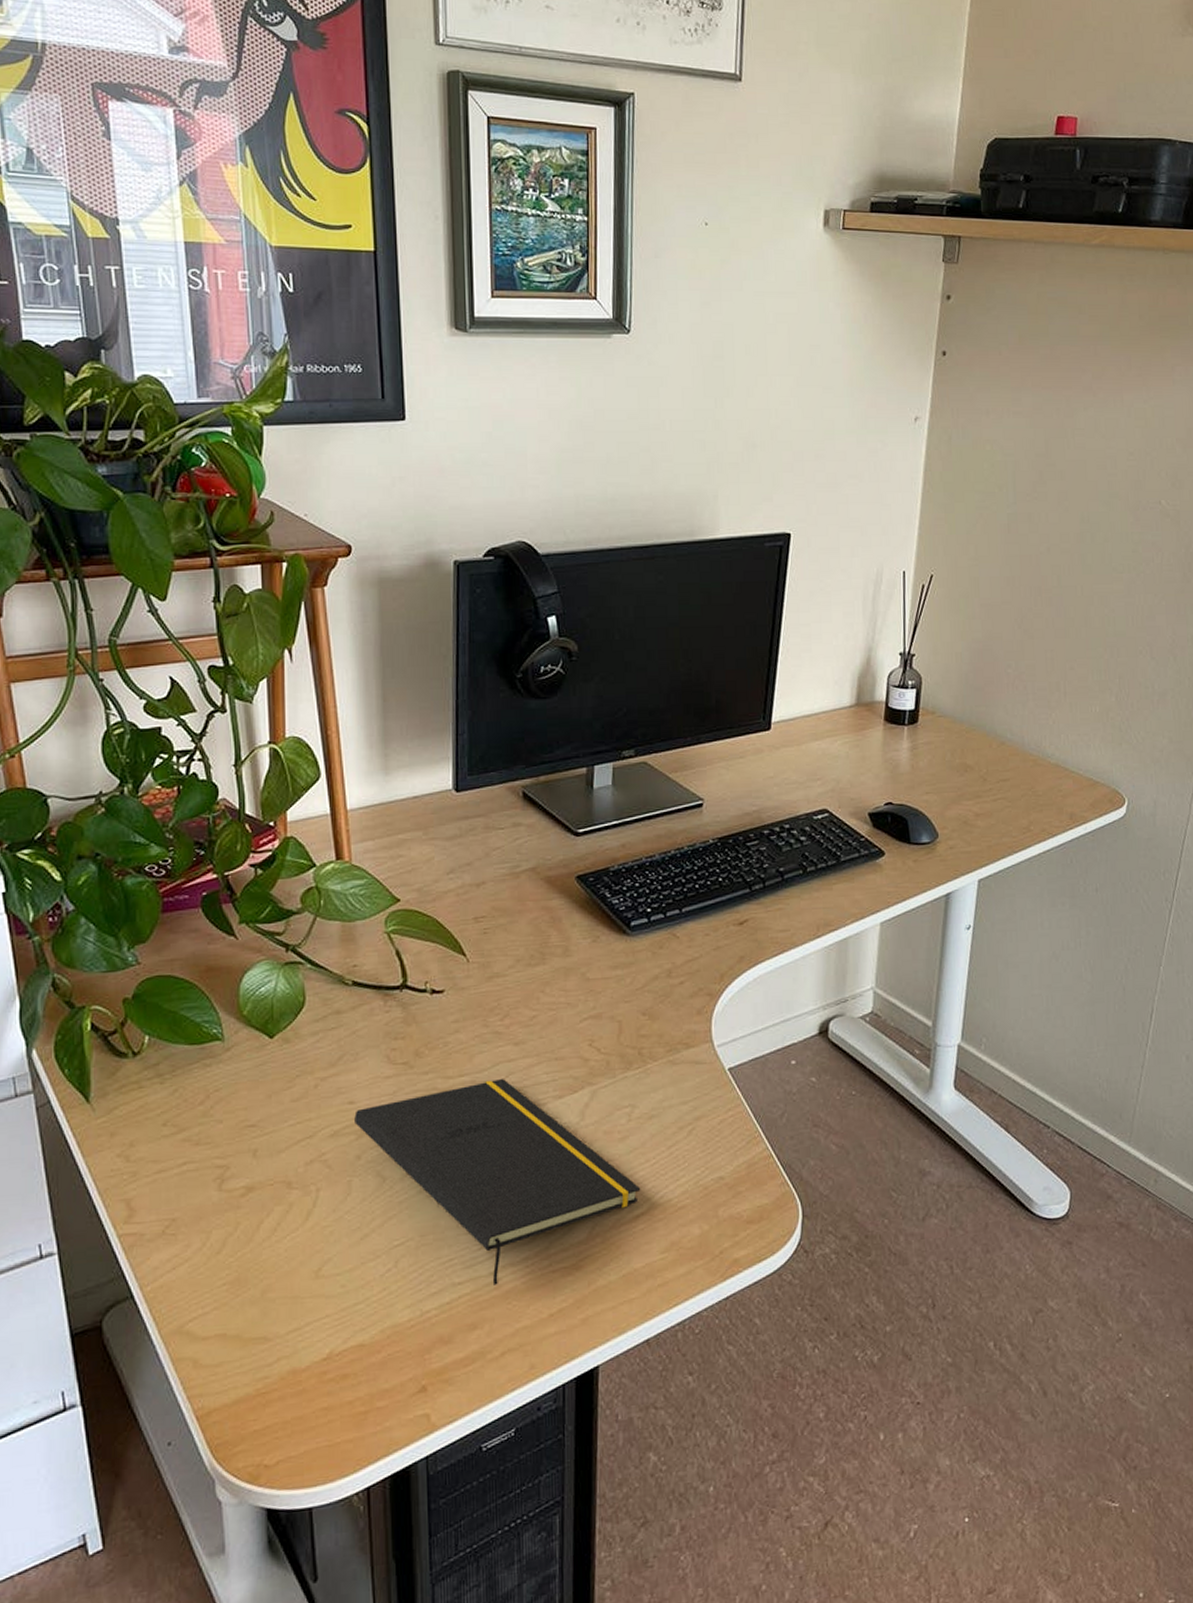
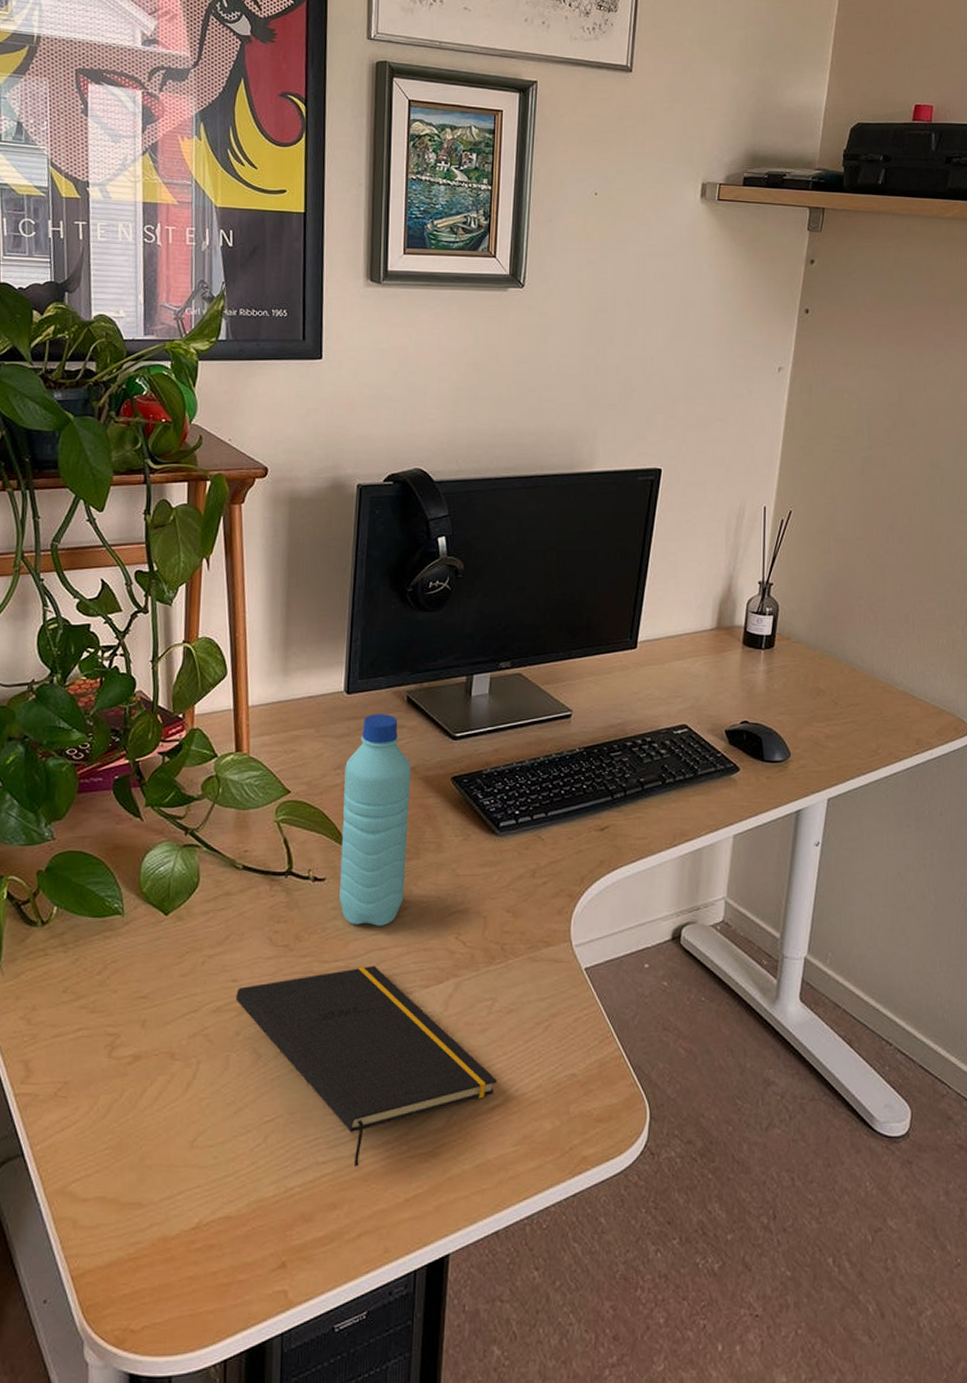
water bottle: none [458,812,532,1037] -> present [339,714,411,926]

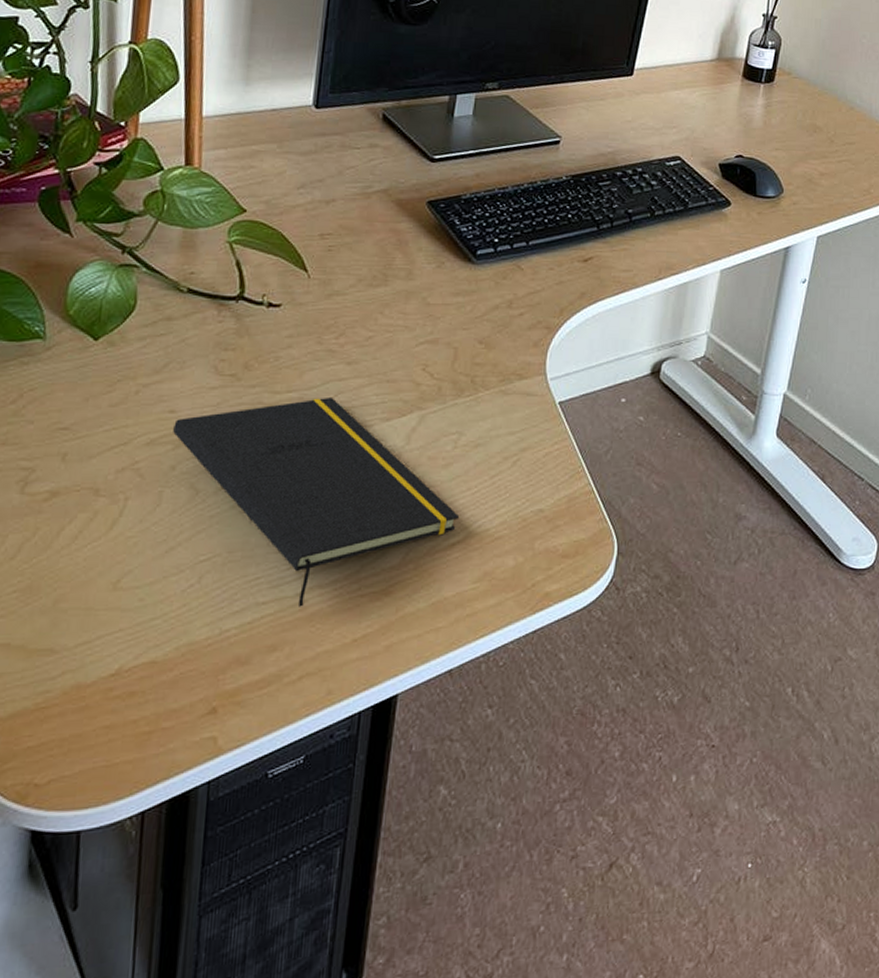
water bottle: present [339,714,411,926] -> none [296,131,384,356]

